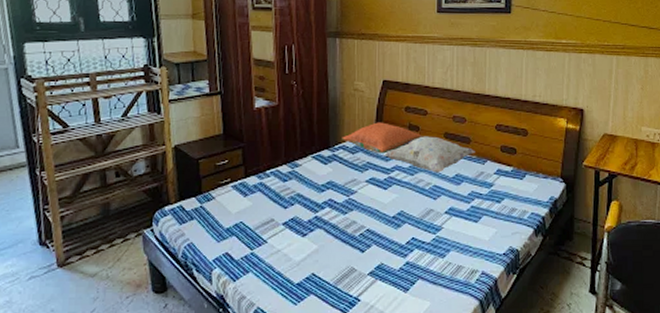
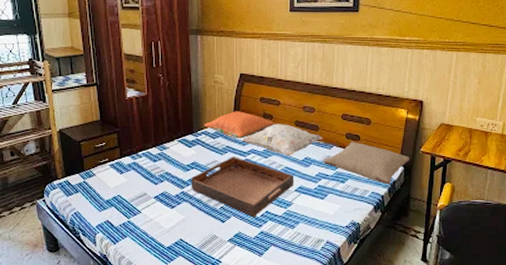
serving tray: none [326,174,444,246] -> present [191,157,295,218]
pillow: none [477,155,571,204] -> present [324,142,409,185]

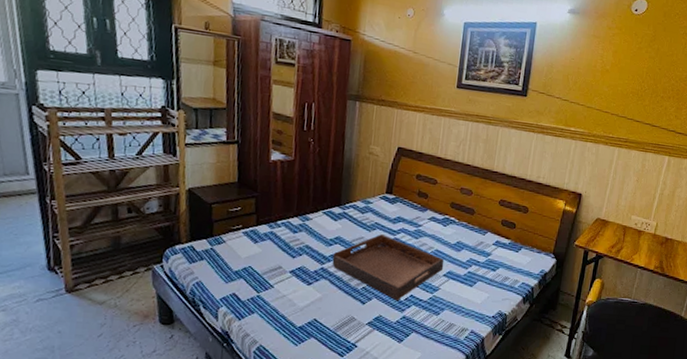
pillow: present [204,111,274,139] -> none [353,186,429,216]
decorative pillow: present [241,124,323,156] -> none [392,203,478,239]
pillow: present [324,142,409,185] -> none [476,229,563,277]

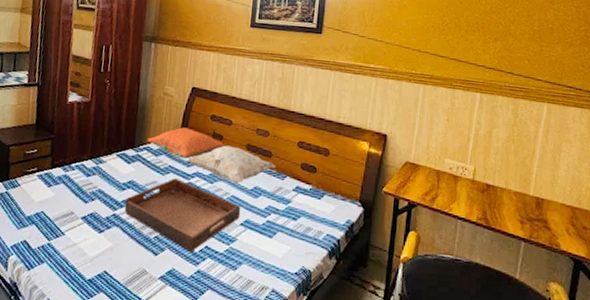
pillow: none [353,186,429,216] -> present [147,127,224,159]
decorative pillow: none [392,203,478,239] -> present [186,145,276,184]

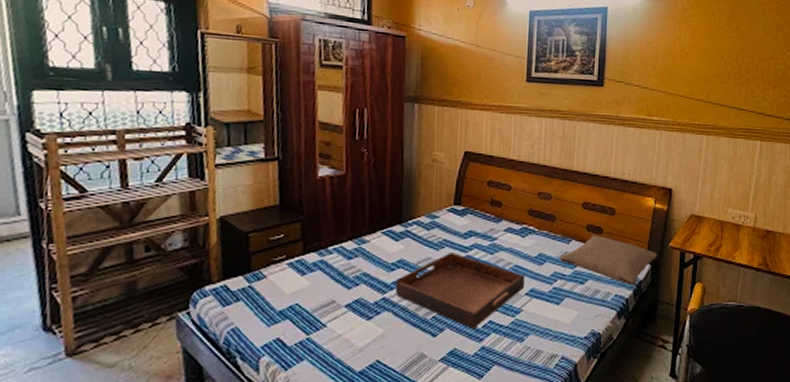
pillow: present [147,127,224,159] -> none [416,196,503,231]
decorative pillow: present [186,145,276,184] -> none [462,212,560,252]
pillow: none [275,173,370,228] -> present [560,235,657,286]

